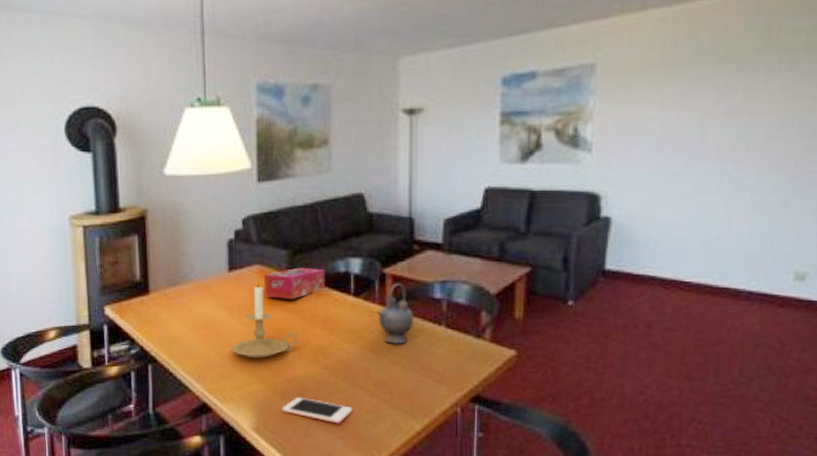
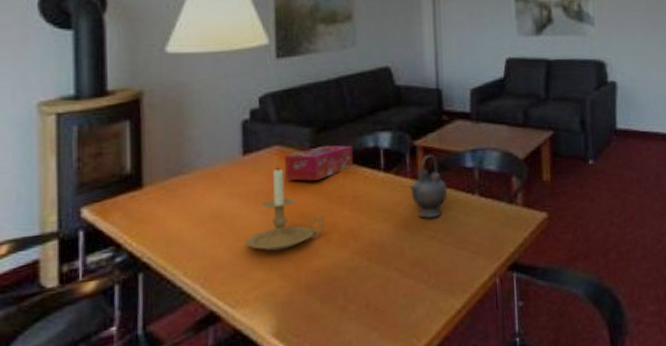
cell phone: present [281,396,353,424] -> none [307,288,388,314]

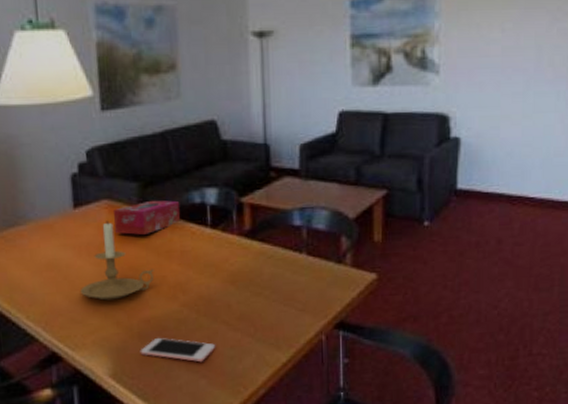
cell phone: none [307,288,388,314] -> present [140,337,216,363]
teapot: present [408,154,448,218] -> none [235,211,275,275]

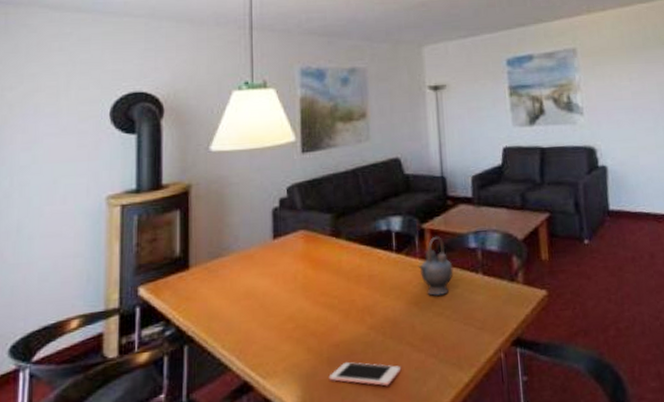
candle holder: present [79,220,154,301] -> none [274,249,344,326]
tissue box: present [112,200,181,235] -> none [308,229,369,262]
teapot: none [235,211,275,275] -> present [418,236,454,296]

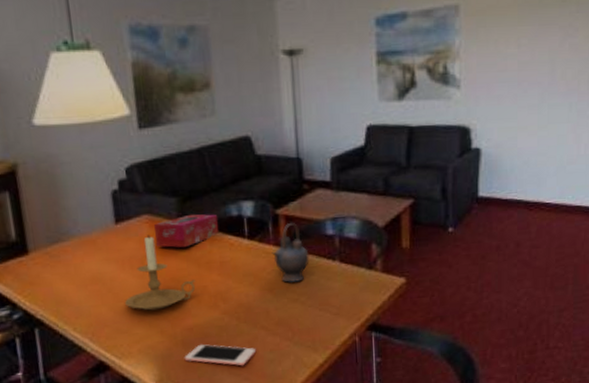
candle holder: none [274,249,344,326] -> present [124,234,195,311]
tissue box: none [308,229,369,262] -> present [153,214,219,248]

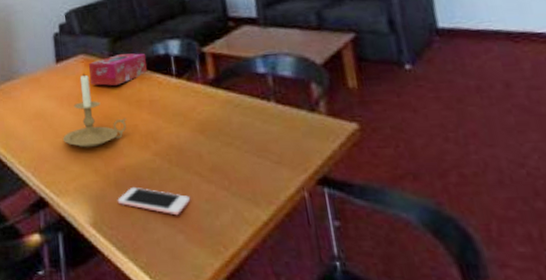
teapot: present [272,222,309,283] -> none [200,60,241,124]

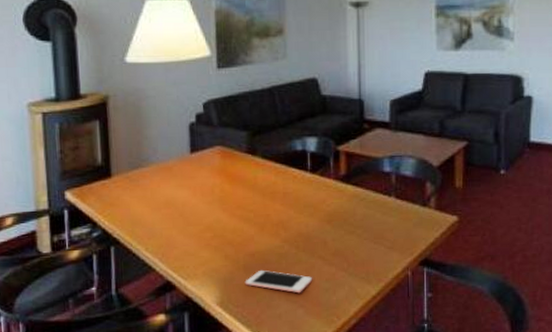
candle holder: present [62,73,127,148] -> none [193,164,259,236]
tissue box: present [88,53,148,86] -> none [224,147,284,178]

